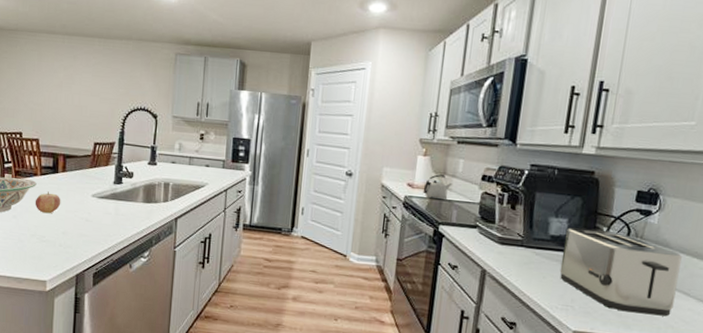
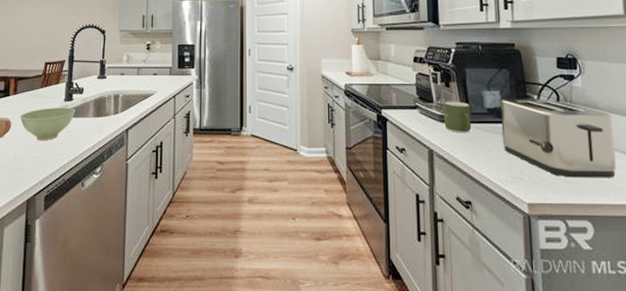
bowl: none [68,188,125,221] -> present [19,107,76,141]
kettle: present [423,174,452,201] -> none [361,61,387,85]
mug: none [502,223,534,258] -> present [443,101,472,133]

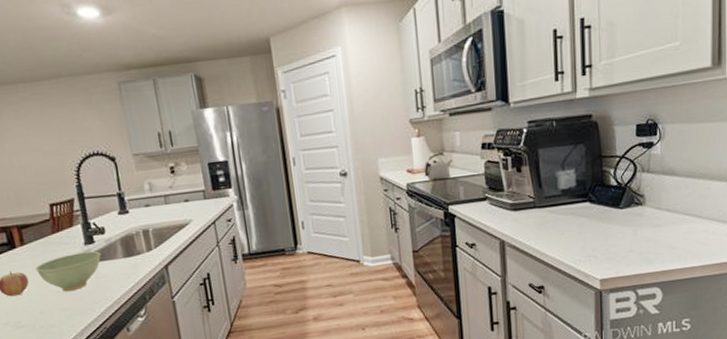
kettle: none [361,61,387,85] -> present [424,152,453,180]
mug: present [443,101,472,133] -> none [515,186,545,220]
toaster: present [500,98,616,178] -> none [574,171,689,249]

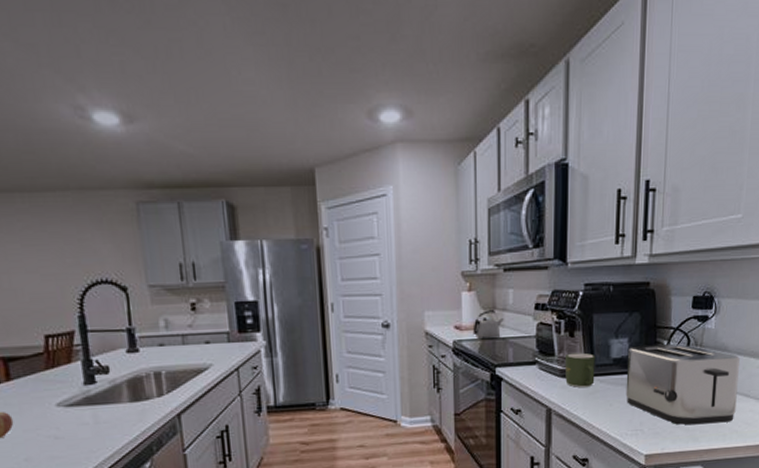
bowl: present [35,251,101,292] -> none [22,392,103,438]
mug: none [515,186,545,220] -> present [565,352,595,388]
toaster: none [574,171,689,249] -> present [626,343,740,425]

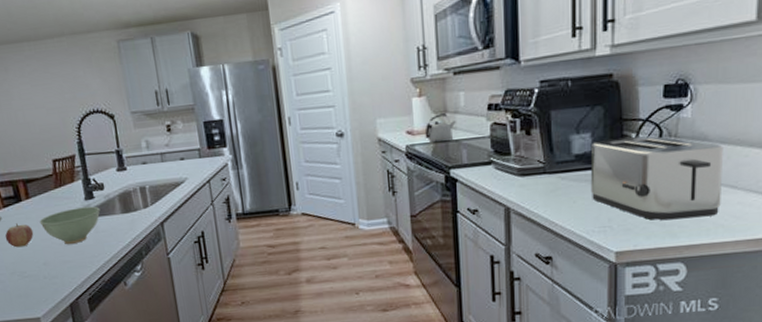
bowl: none [22,392,103,438] -> present [39,206,101,245]
mug: present [565,352,595,388] -> none [523,150,555,186]

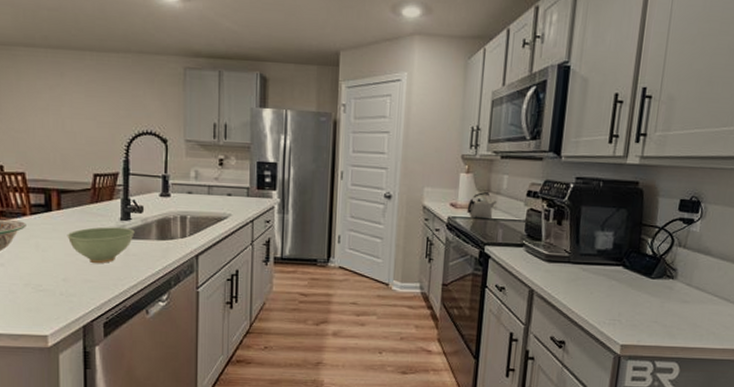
fruit: present [5,223,34,248] -> none [26,233,58,259]
toaster: present [590,135,723,221] -> none [606,239,723,324]

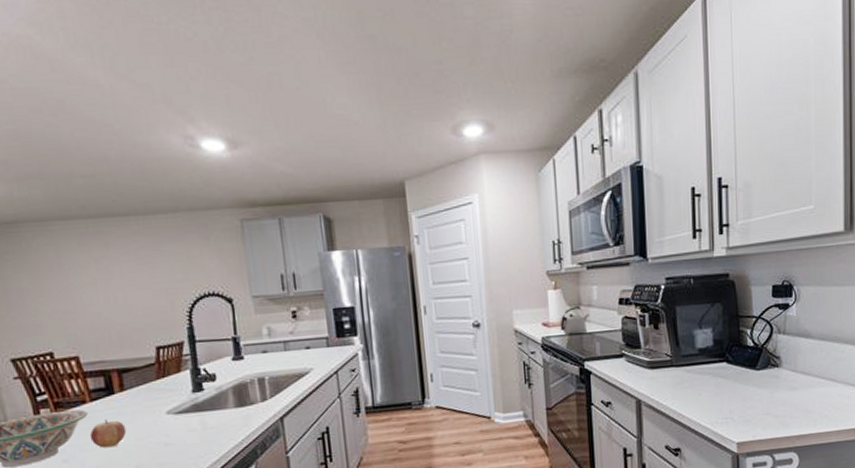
fruit: none [26,233,58,259] -> present [89,419,127,448]
bowl: present [67,227,135,264] -> none [134,399,210,444]

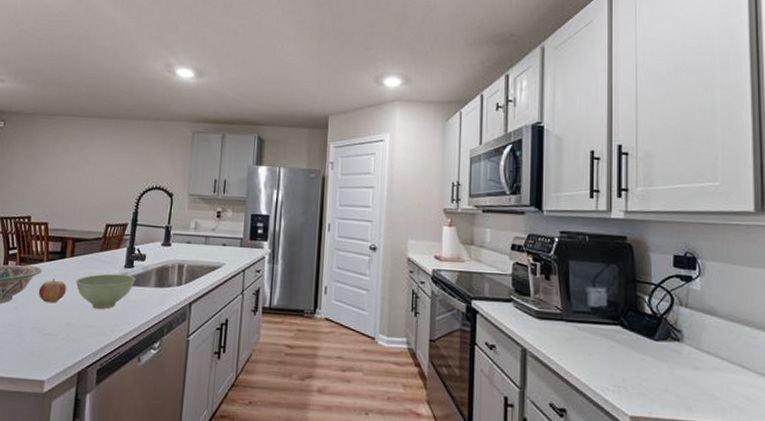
bowl: none [134,399,210,444] -> present [75,273,136,310]
kettle: present [560,306,590,334] -> none [451,245,481,273]

